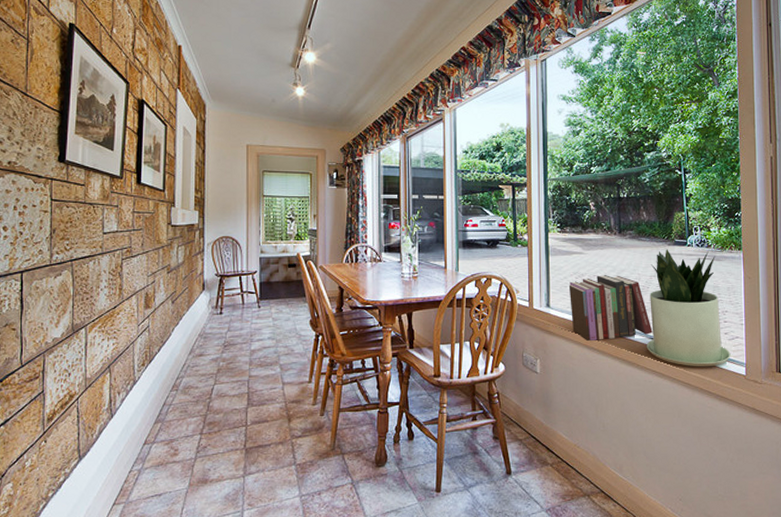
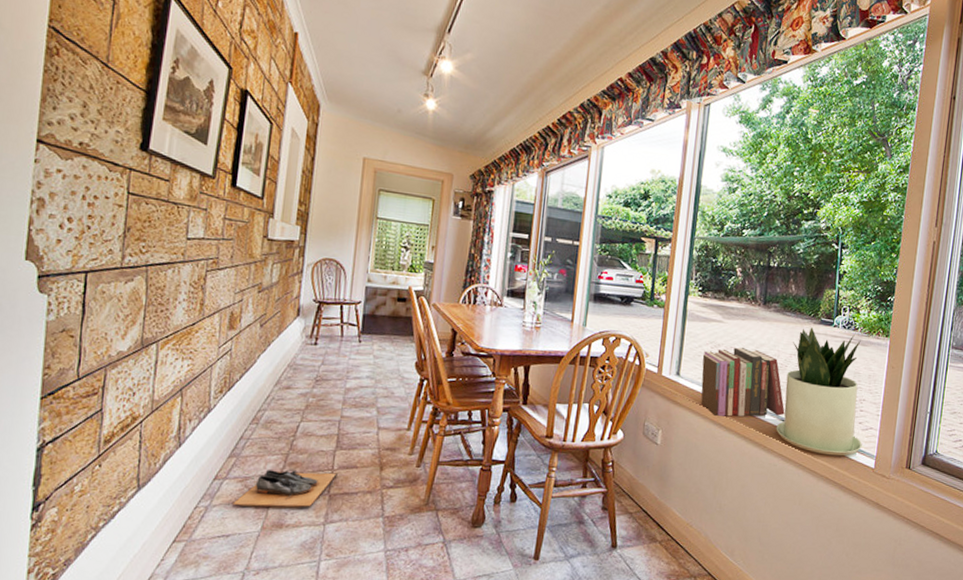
shoe: none [162,428,251,467] -> present [232,470,337,508]

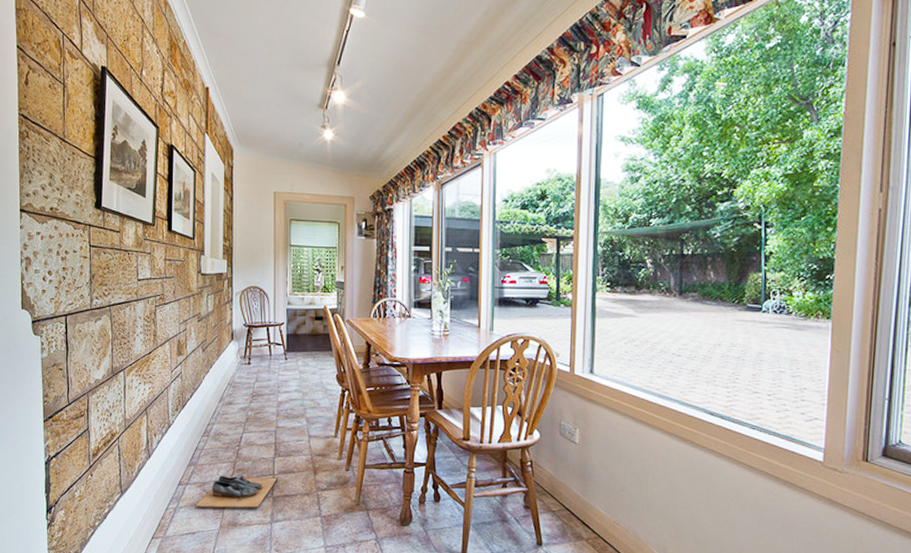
books: present [700,347,785,417] -> none [616,341,713,414]
planter: present [776,327,862,456] -> none [703,315,807,450]

